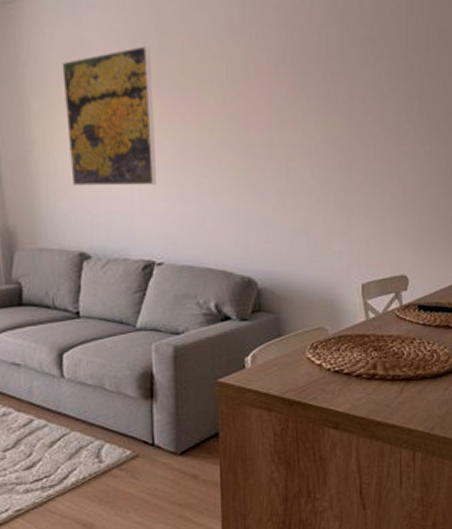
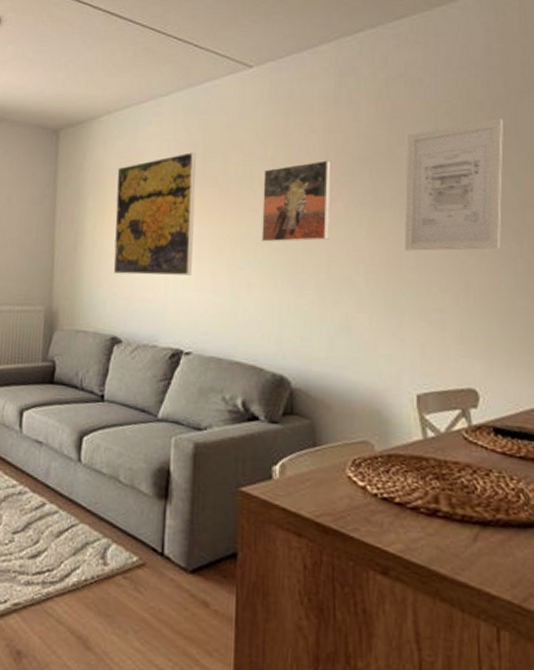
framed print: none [222,60,289,148] -> present [261,160,332,242]
wall art: none [353,21,439,154] -> present [404,118,503,251]

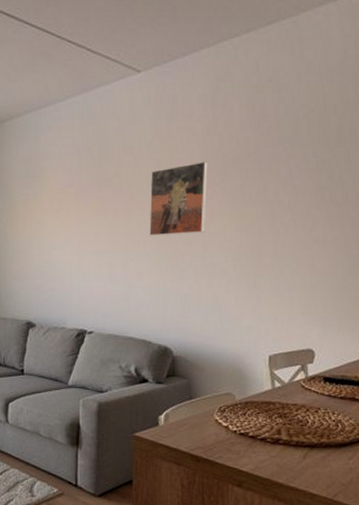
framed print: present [113,152,196,276] -> none [23,156,93,268]
wall art: present [404,118,503,251] -> none [264,121,351,240]

